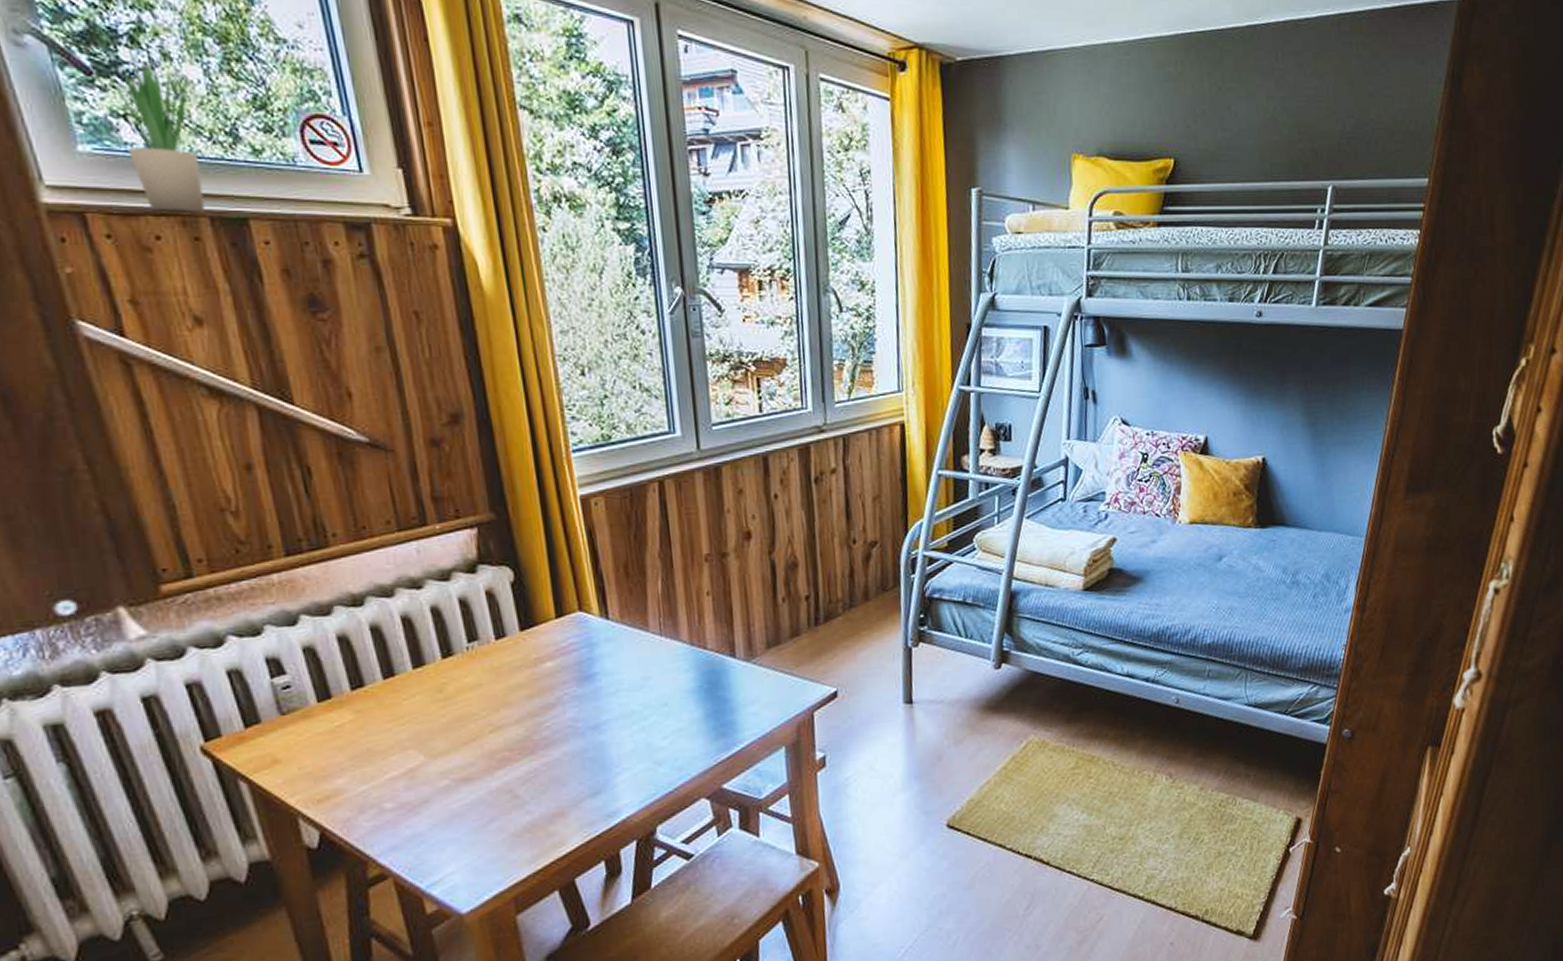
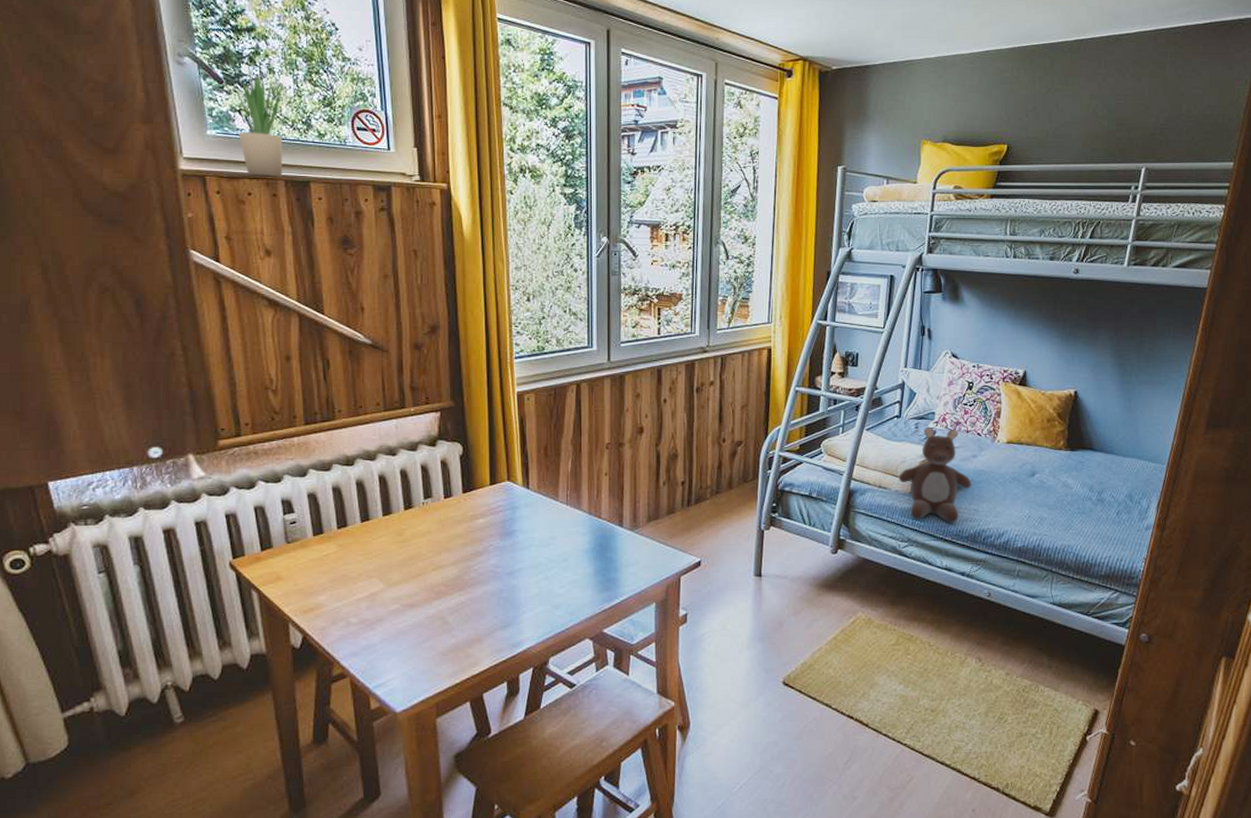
teddy bear: none [1067,509,1152,622] -> present [898,427,972,523]

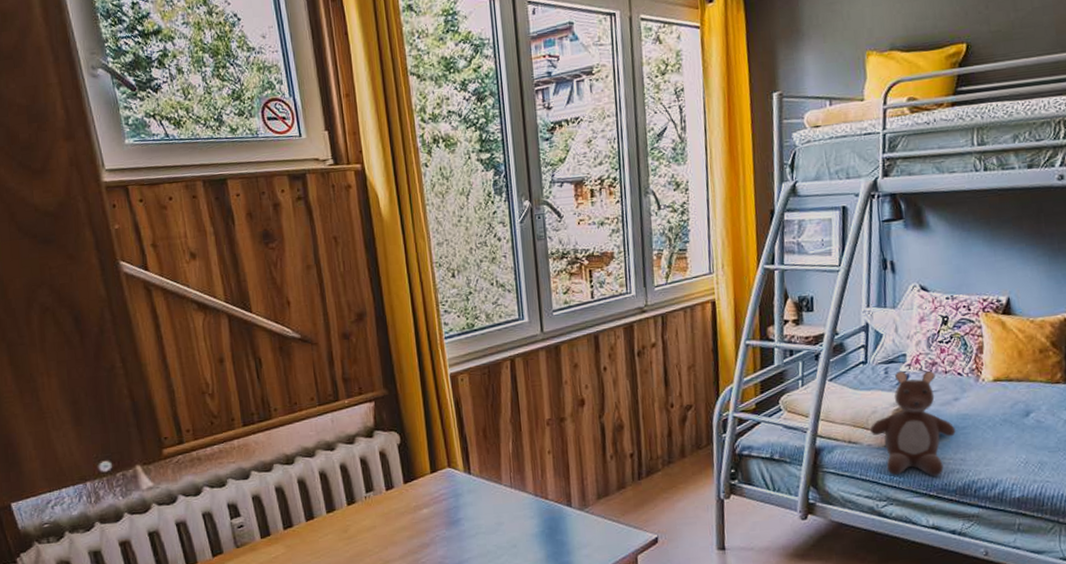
potted plant: present [232,60,284,178] -> none [144,63,200,180]

